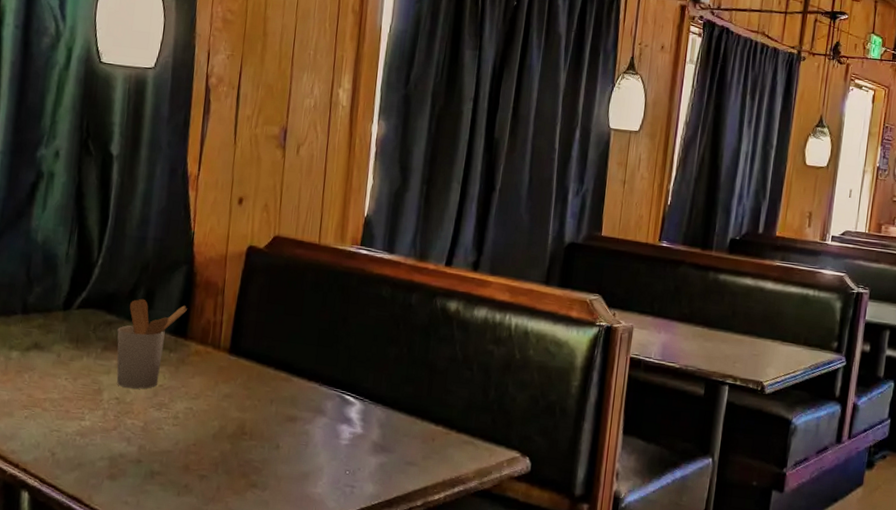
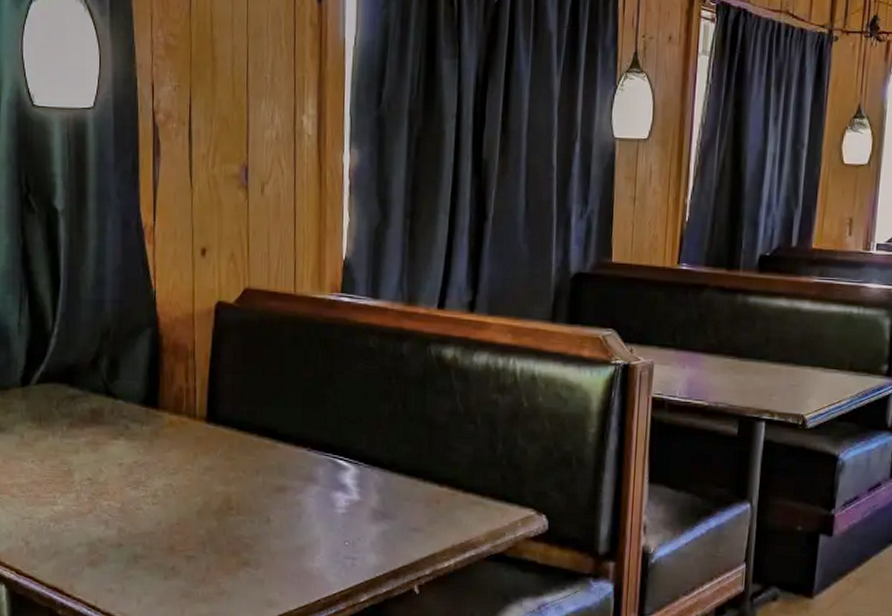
utensil holder: present [116,298,187,389] -> none [82,368,156,468]

